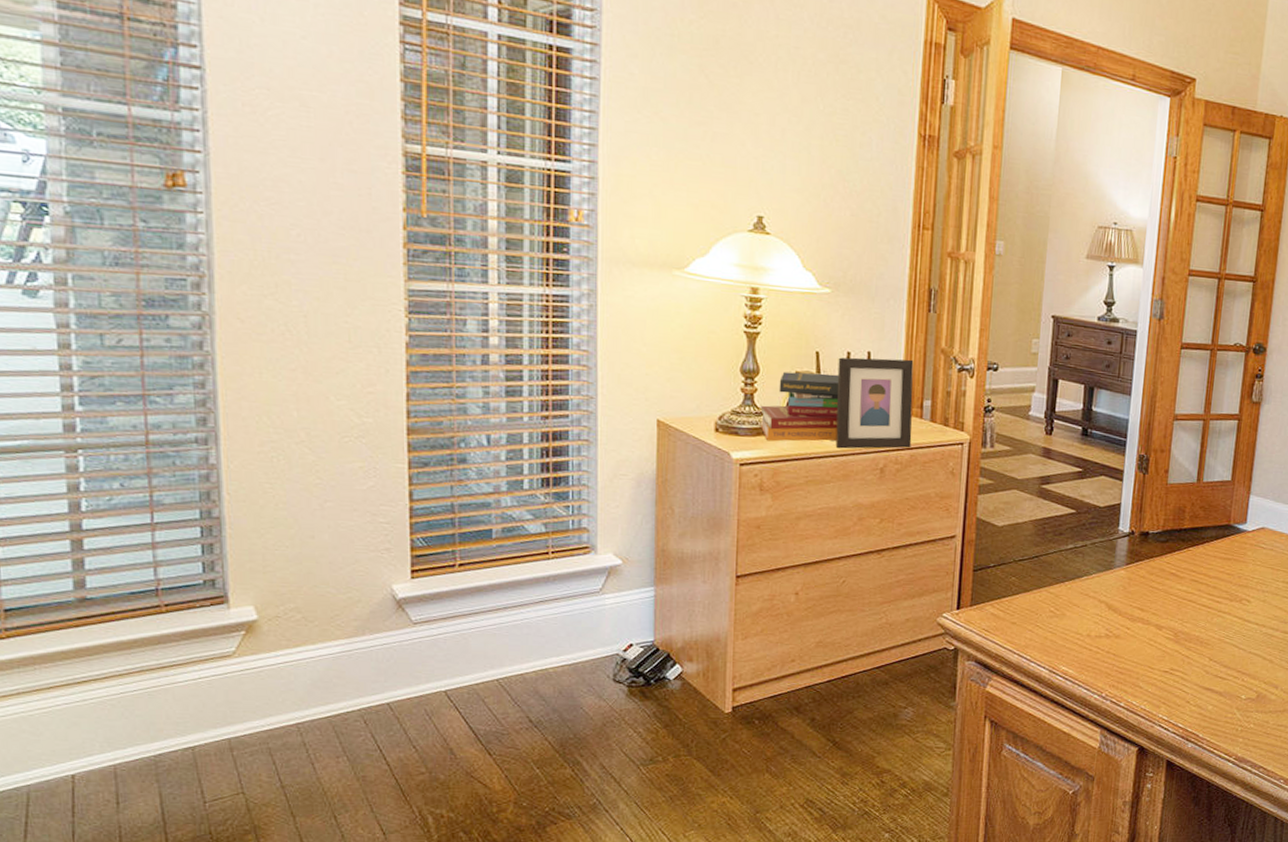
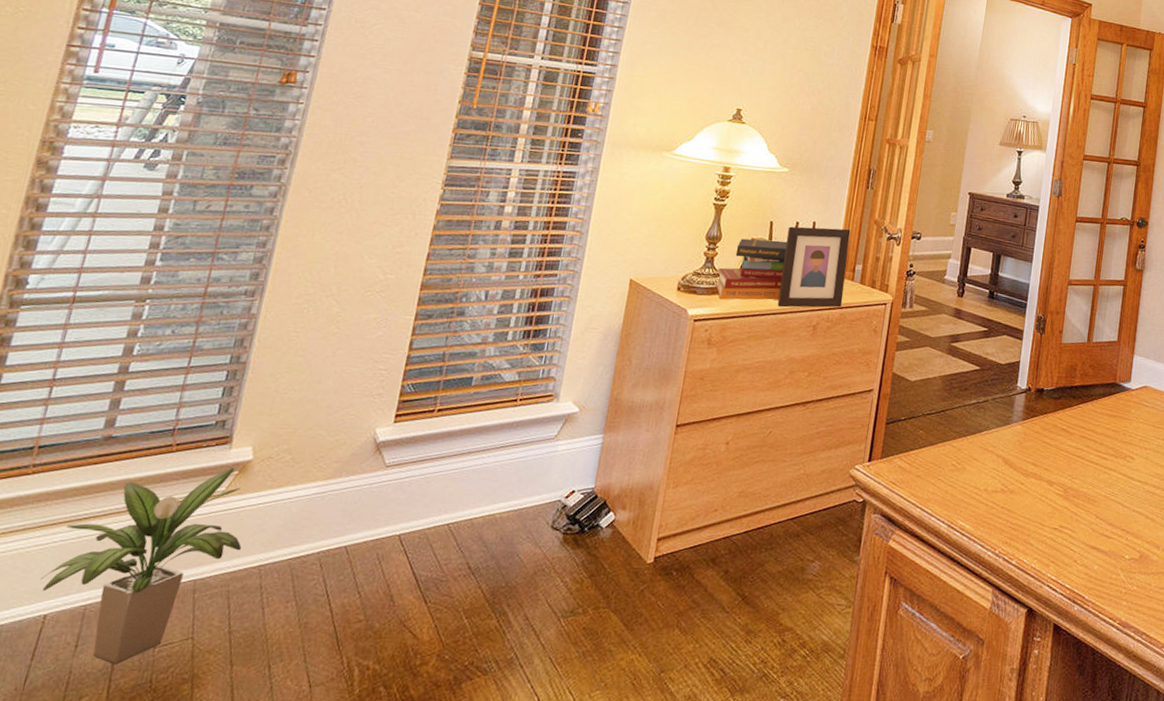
potted plant: none [54,627,272,819] -> present [40,467,242,665]

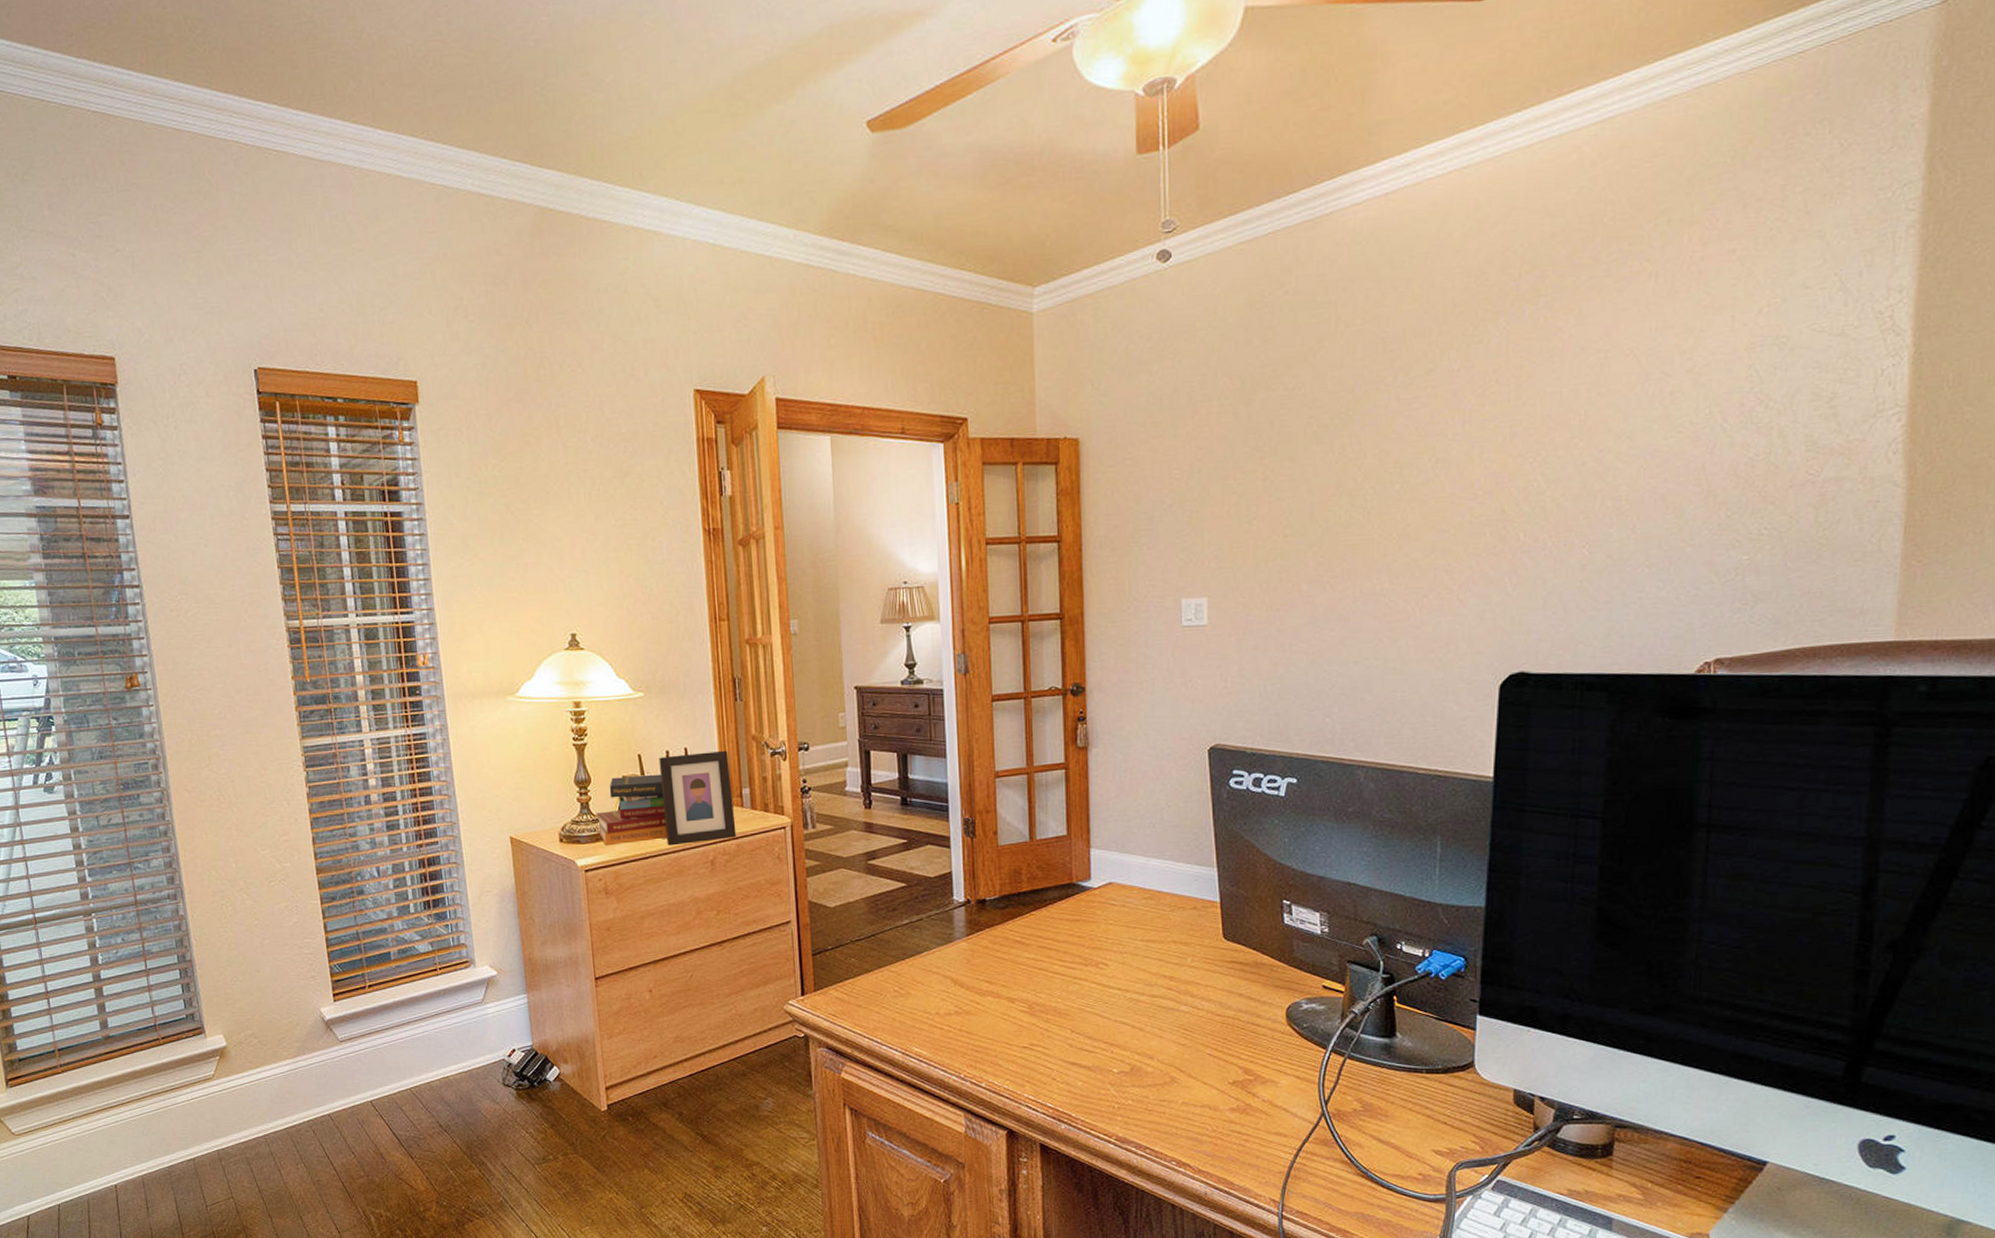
potted plant: present [40,467,242,665] -> none [101,1053,245,1221]

